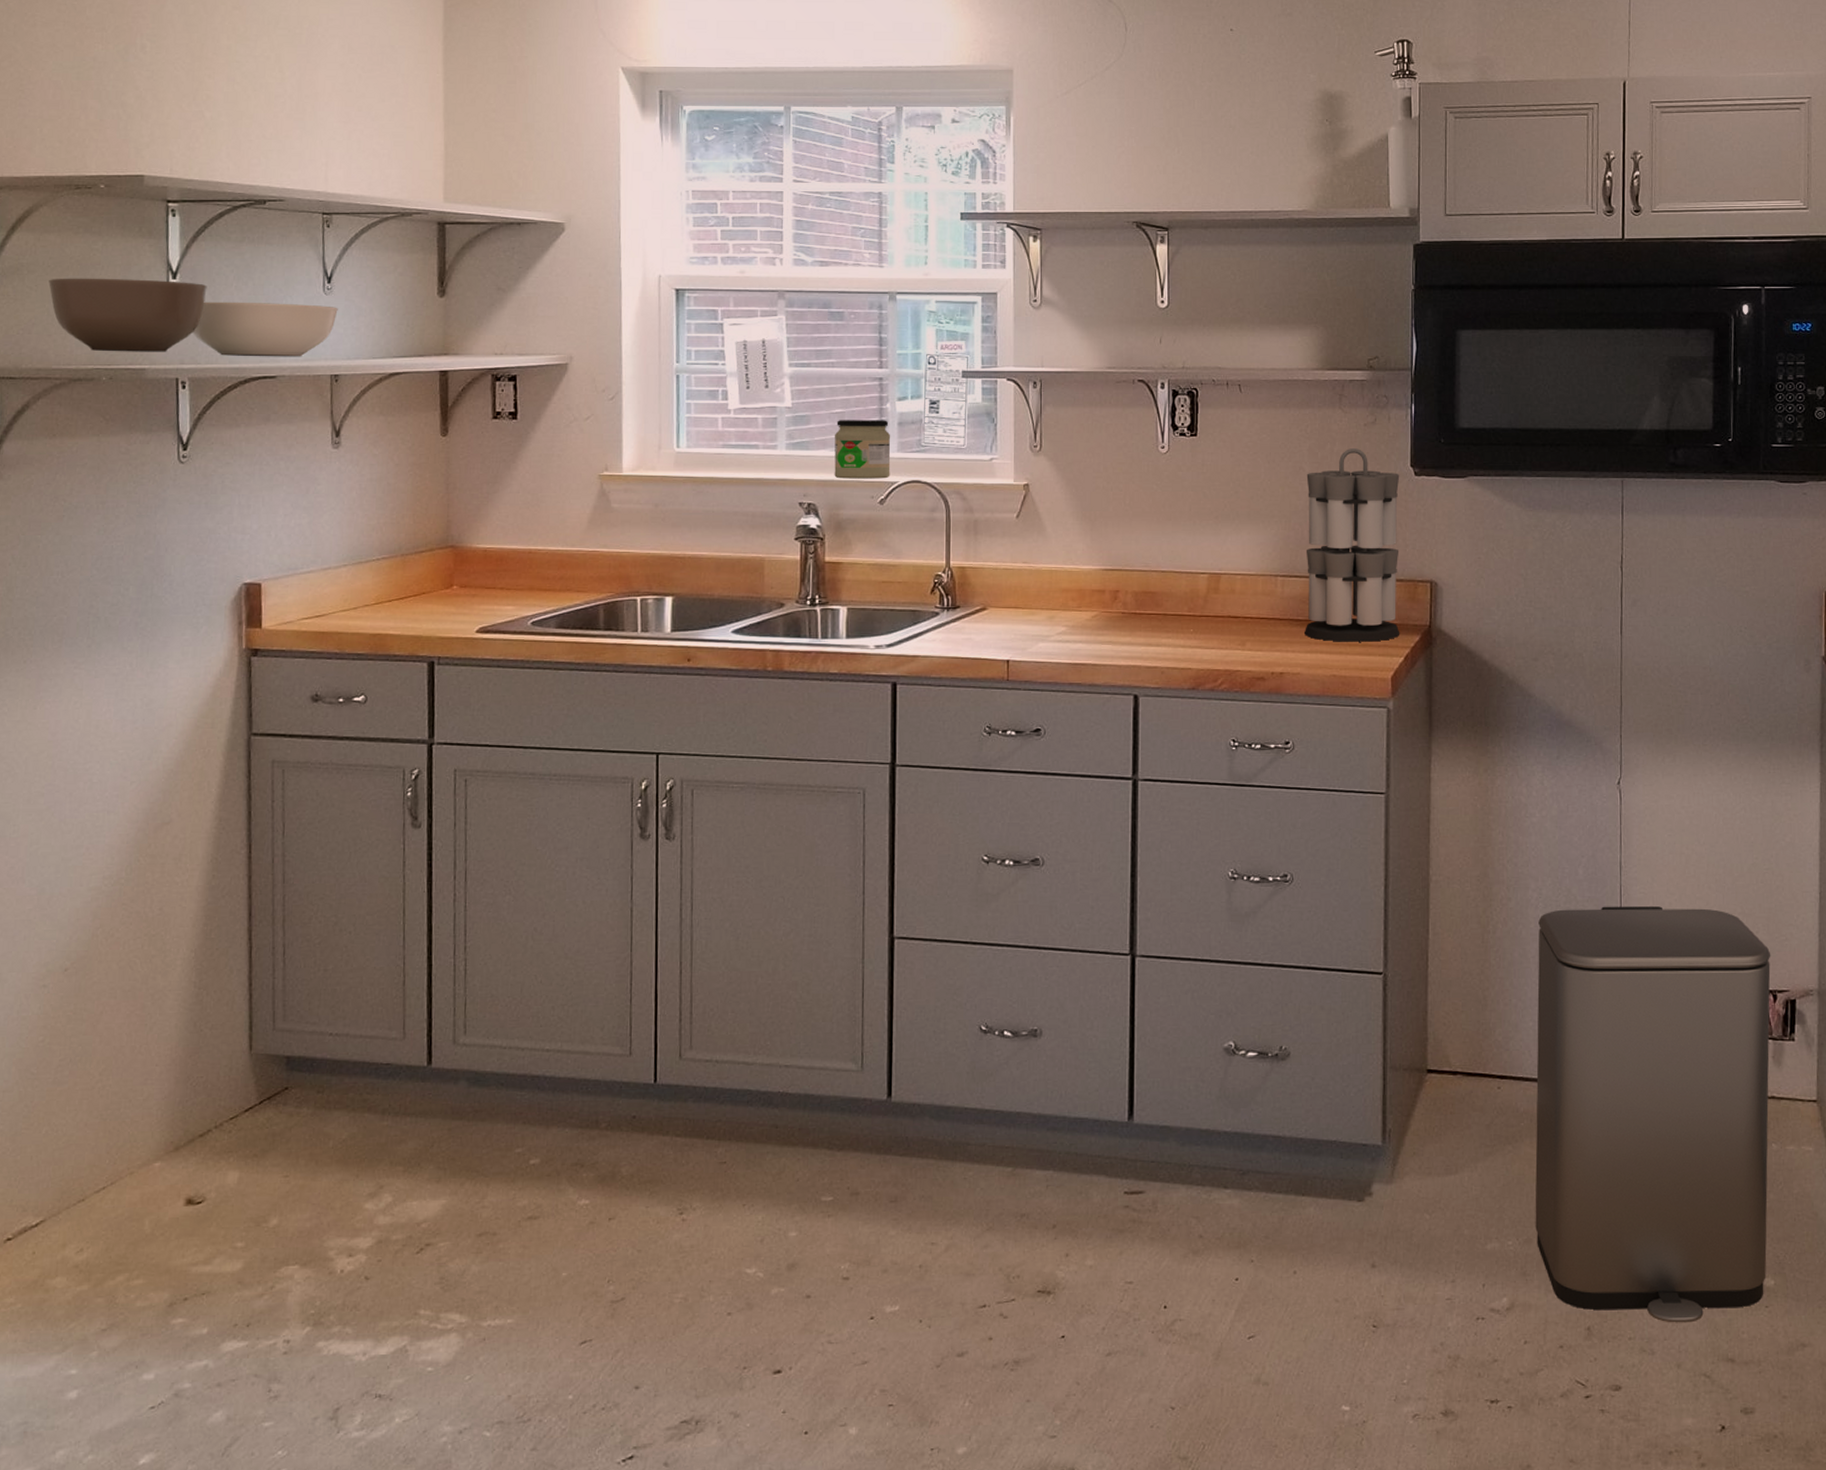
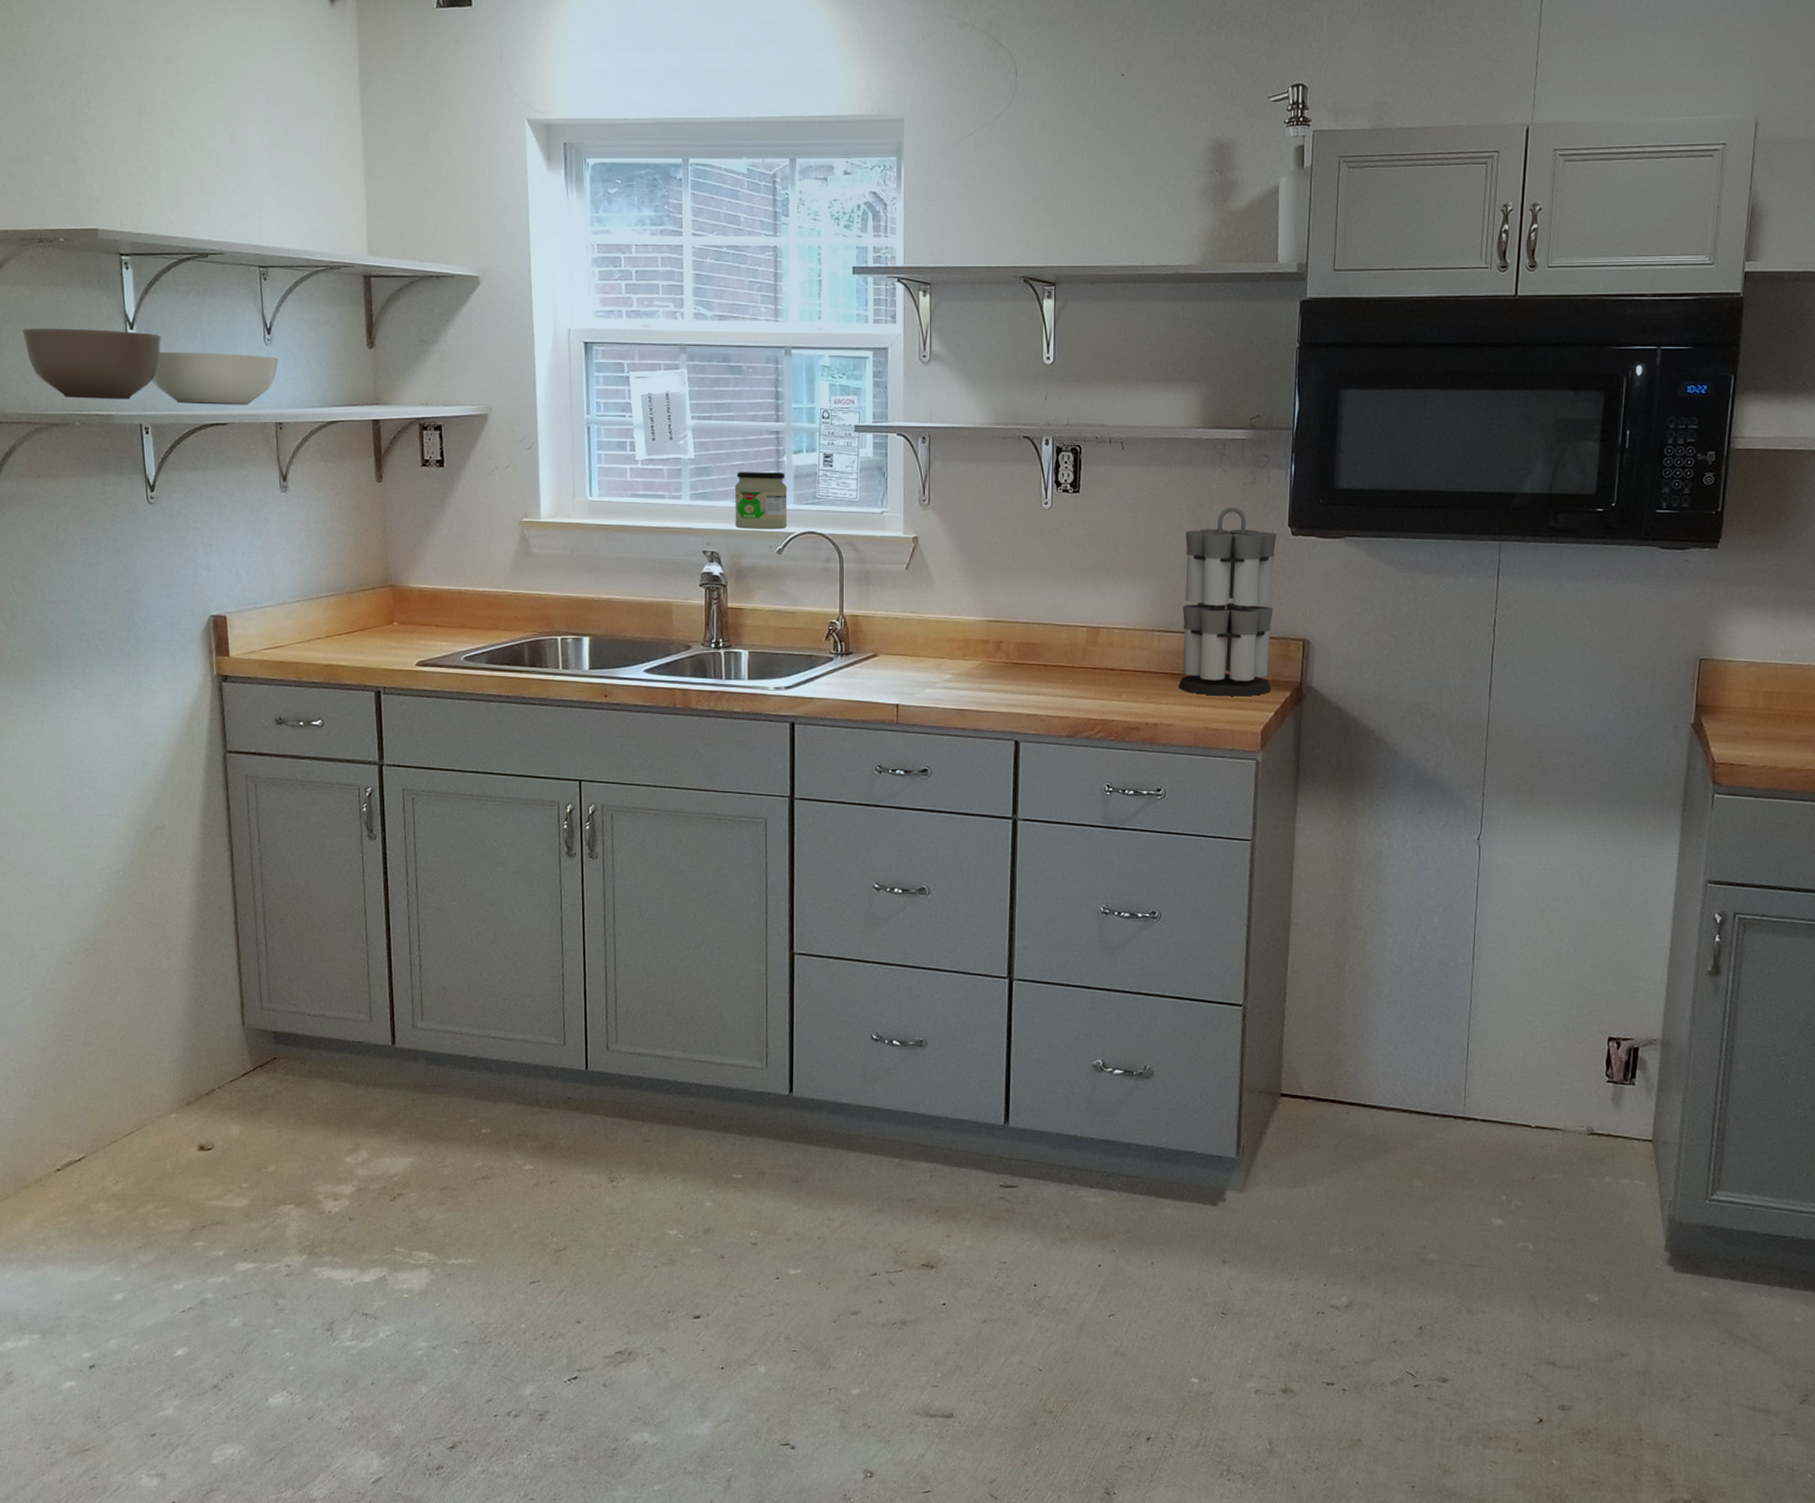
pedal bin: present [1535,905,1771,1323] -> none [1375,953,1618,1329]

